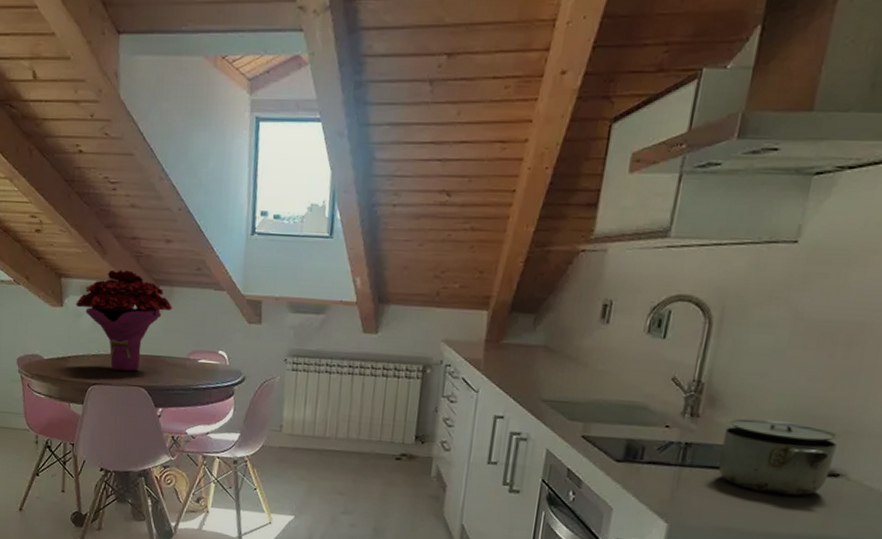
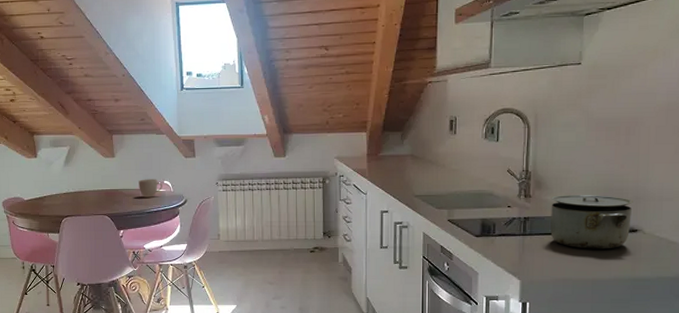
flower bouquet: present [75,269,173,372] -> none [47,125,125,205]
cup: none [186,346,216,371] -> present [139,179,162,198]

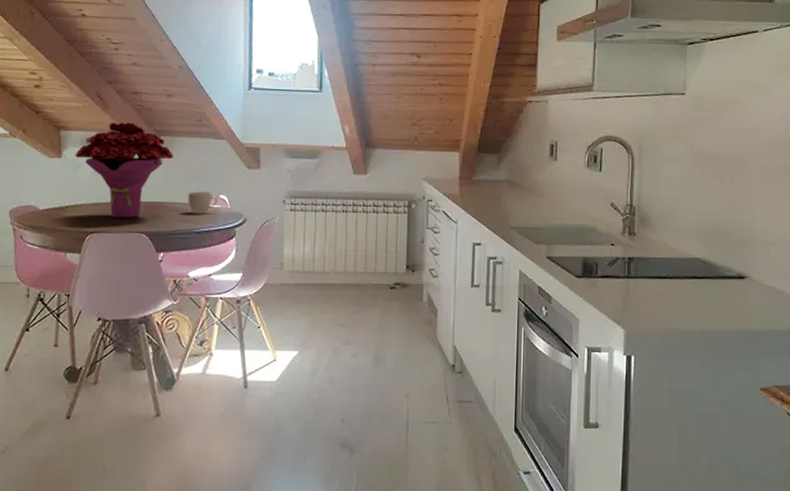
flower bouquet: none [47,125,125,205] -> present [74,122,175,219]
saucepan: present [550,195,633,249] -> none [656,234,740,297]

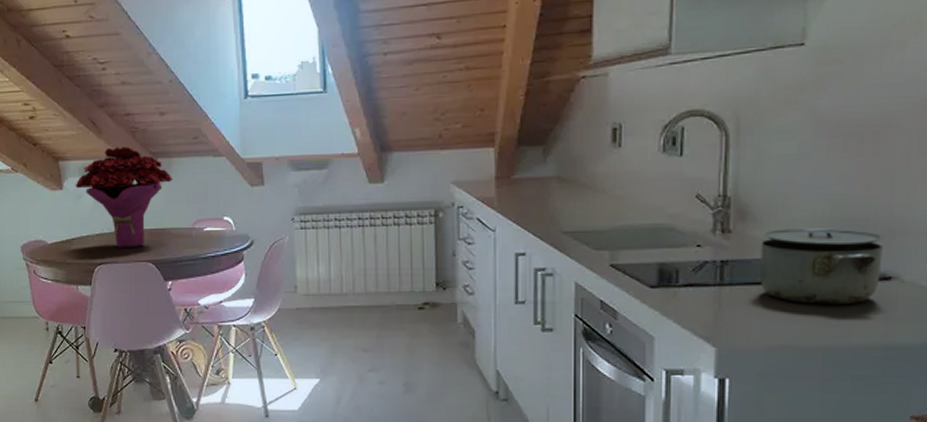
cup: present [188,191,217,214] -> none [191,214,222,239]
saucepan: none [656,234,740,297] -> present [760,228,885,305]

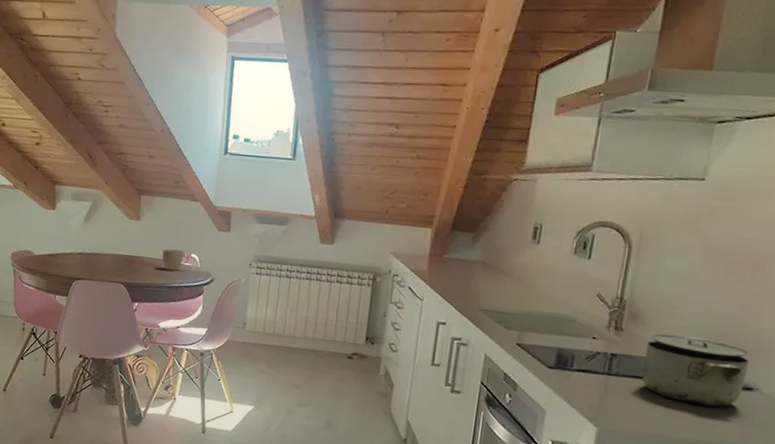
flower bouquet: present [75,146,173,249] -> none [66,179,153,269]
cup: none [191,214,222,239] -> present [162,248,189,271]

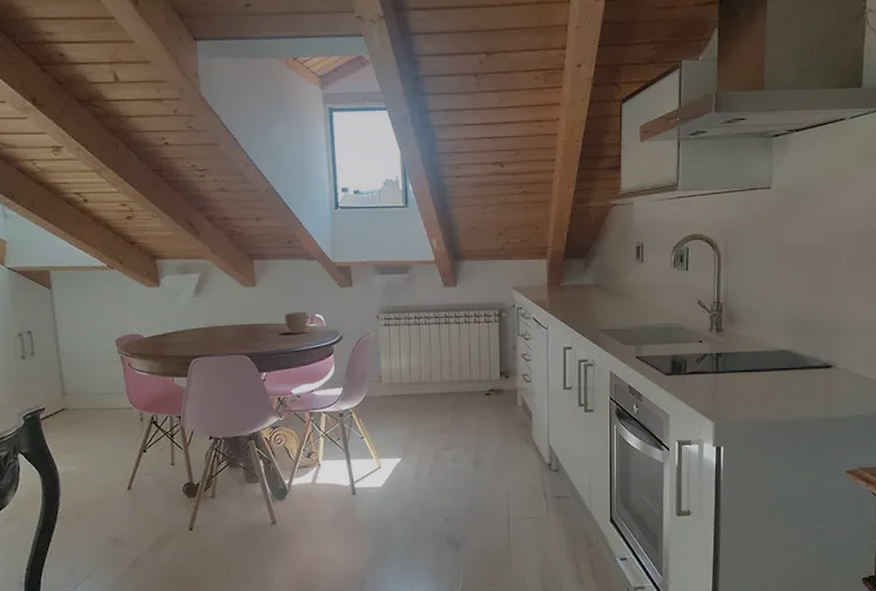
saucepan: present [641,332,752,407] -> none [744,328,827,387]

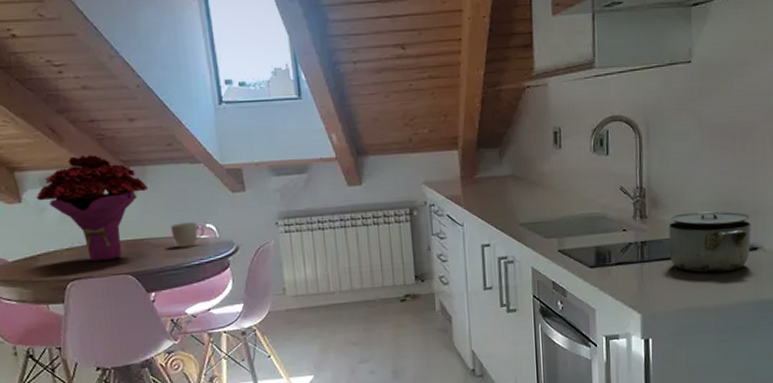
flower bouquet: none [172,248,269,342] -> present [36,155,149,262]
saucepan: none [744,328,827,387] -> present [668,211,752,273]

